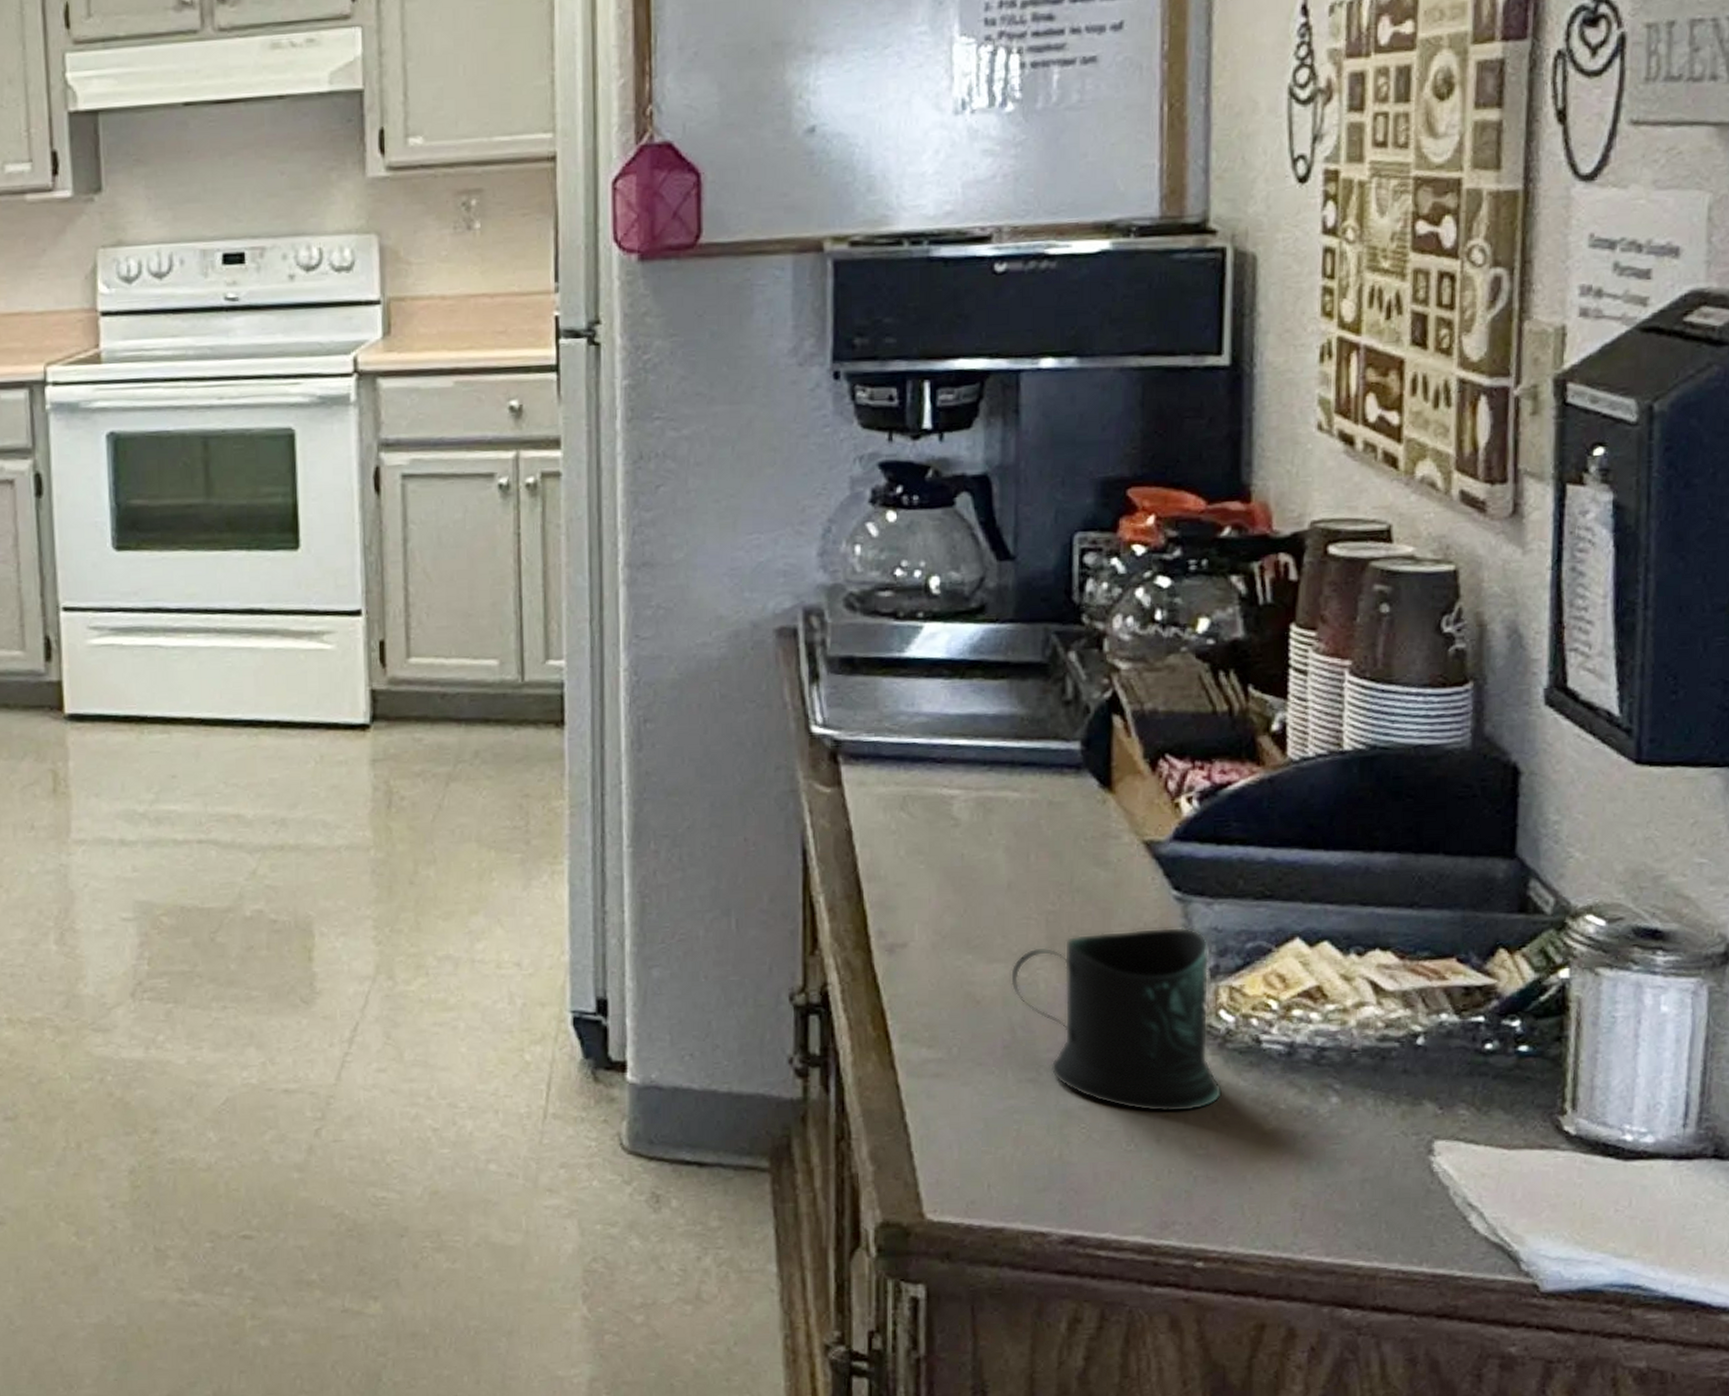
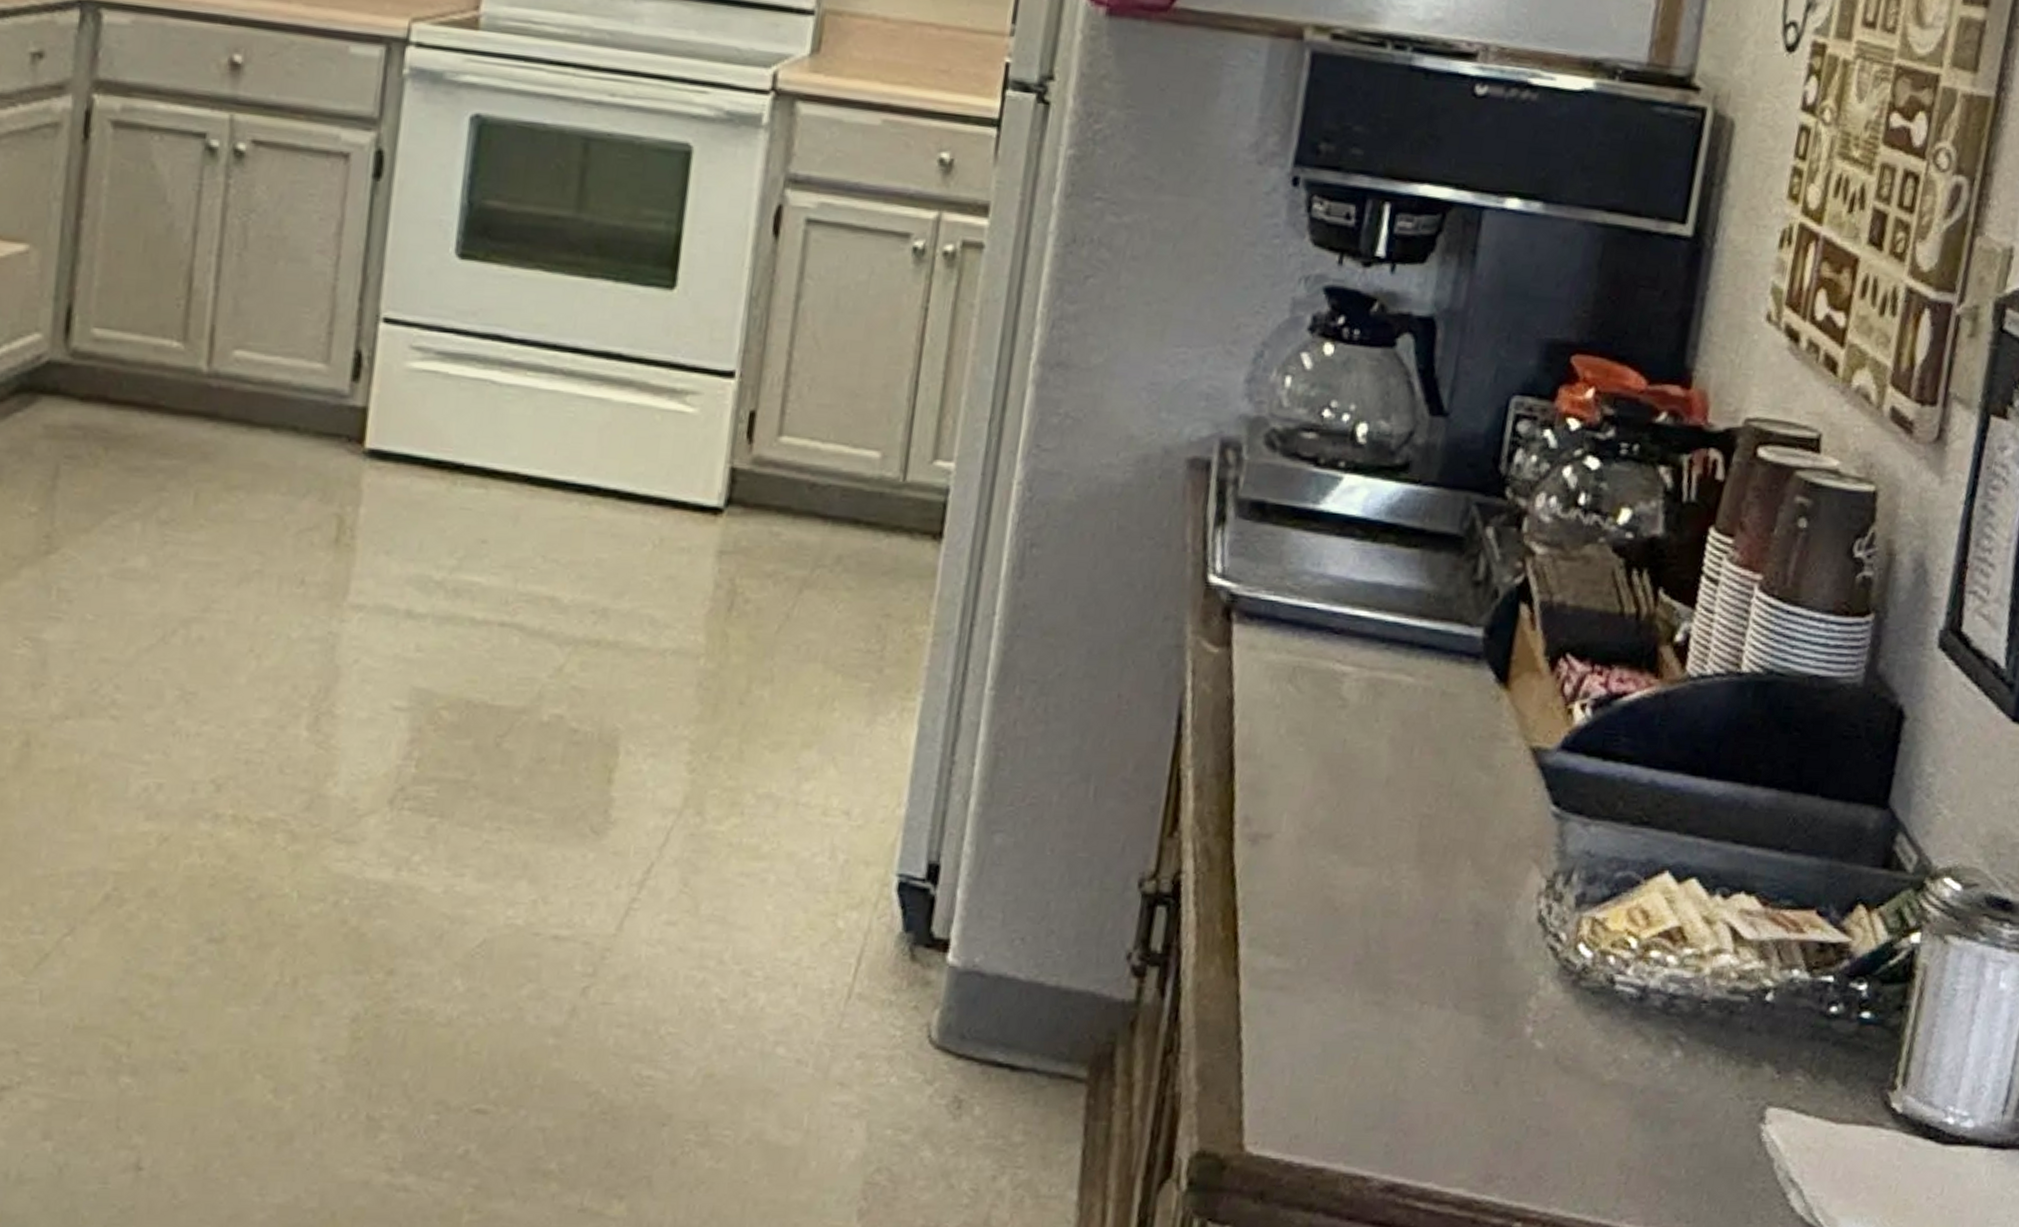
mug: present [1010,926,1223,1113] -> none [1372,844,1579,1054]

